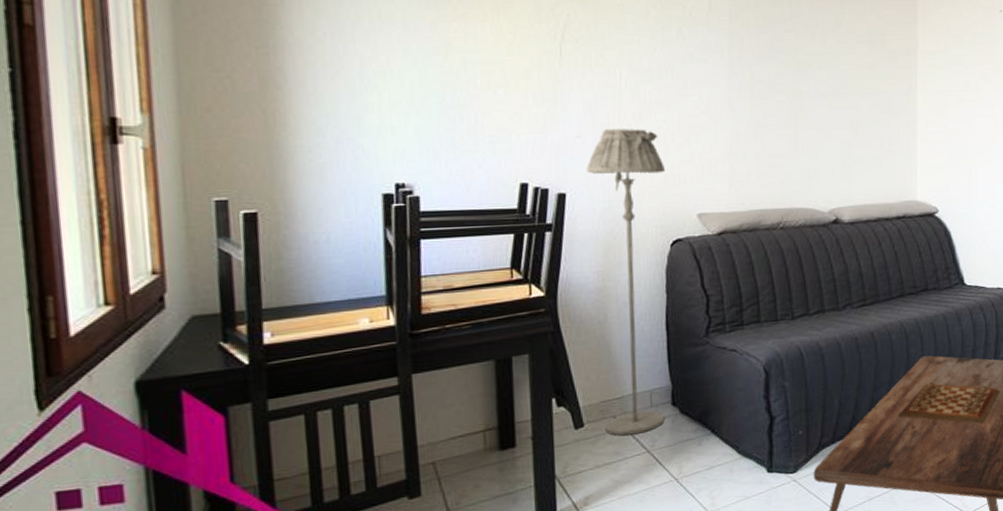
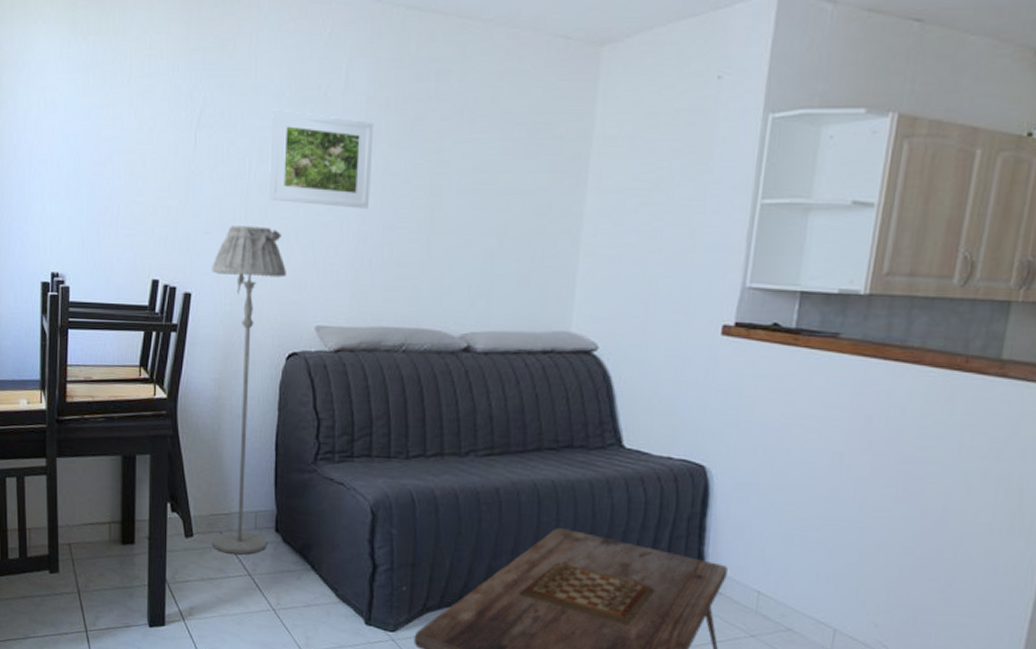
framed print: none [639,26,740,111] -> present [269,109,374,209]

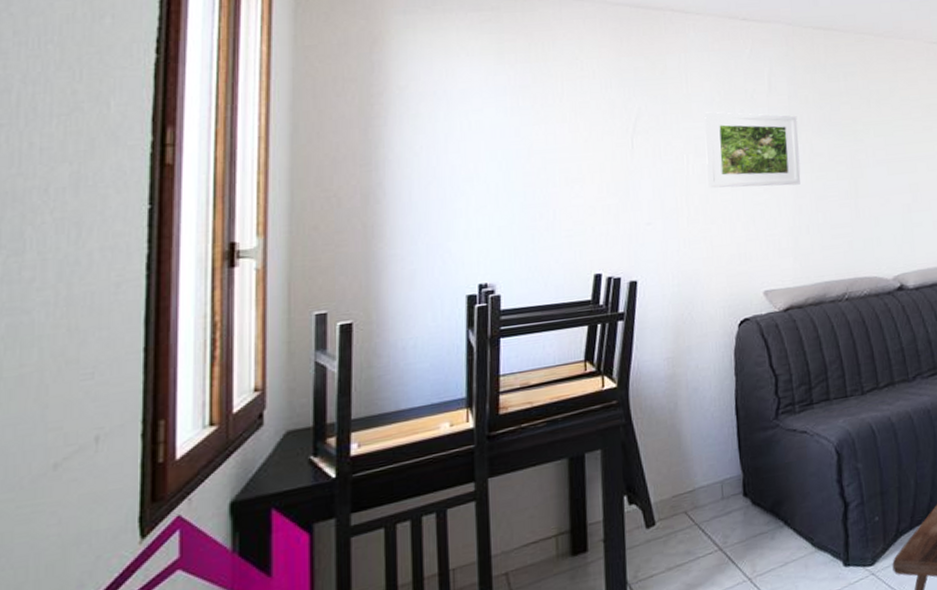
floor lamp: present [212,226,286,555] -> none [656,211,736,533]

